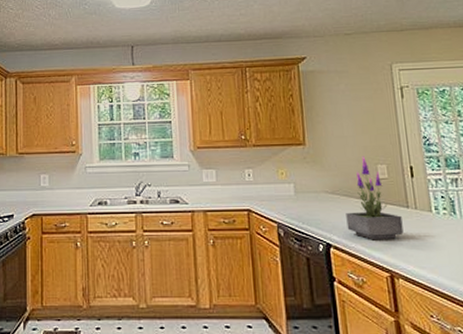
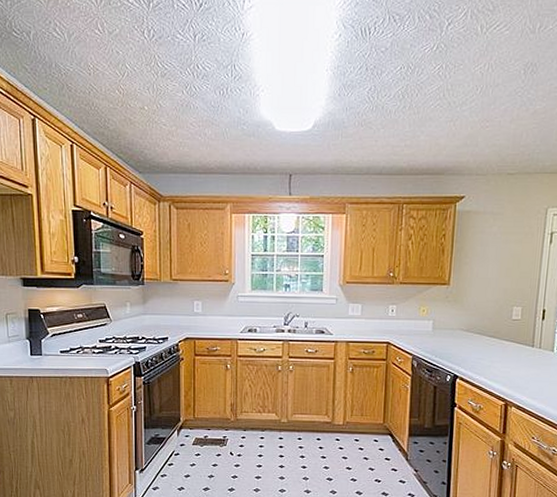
potted plant: present [346,156,404,239] -> none [475,298,526,373]

